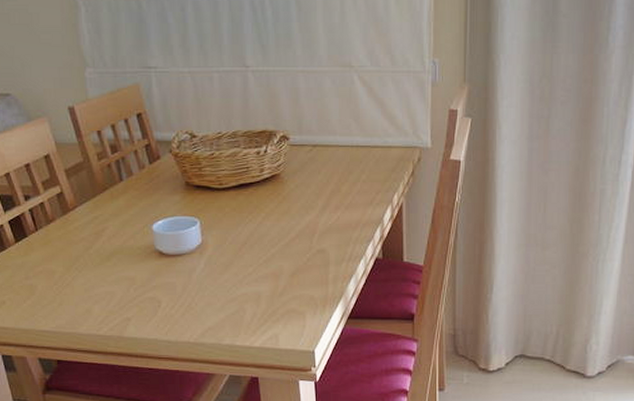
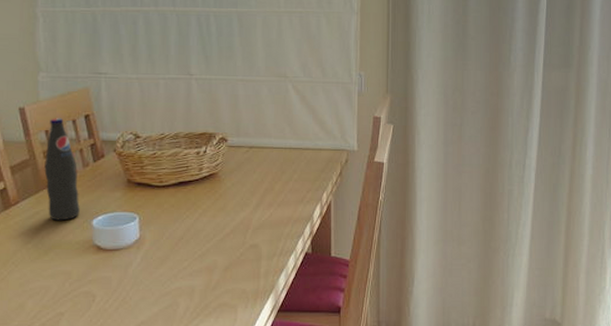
bottle: none [99,117,139,226] -> present [44,118,80,221]

